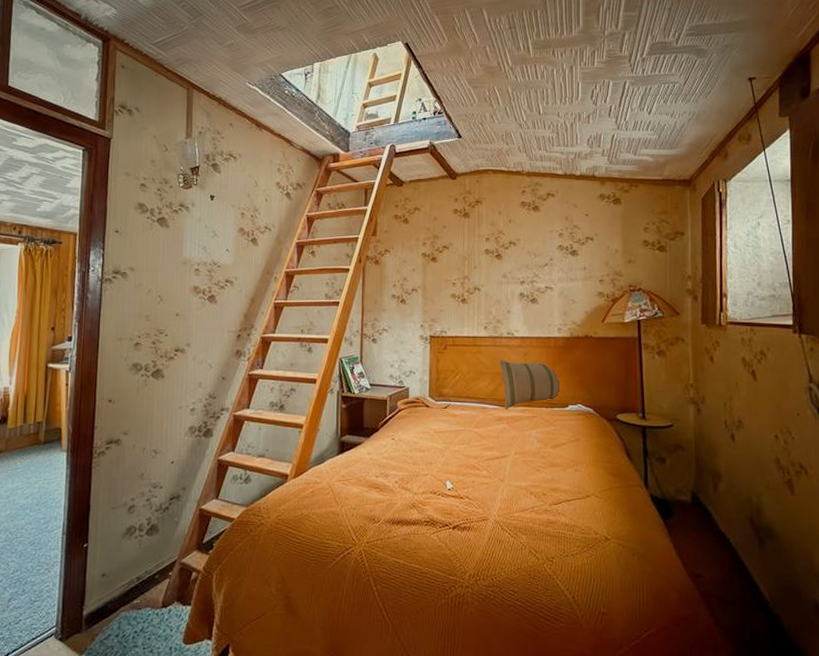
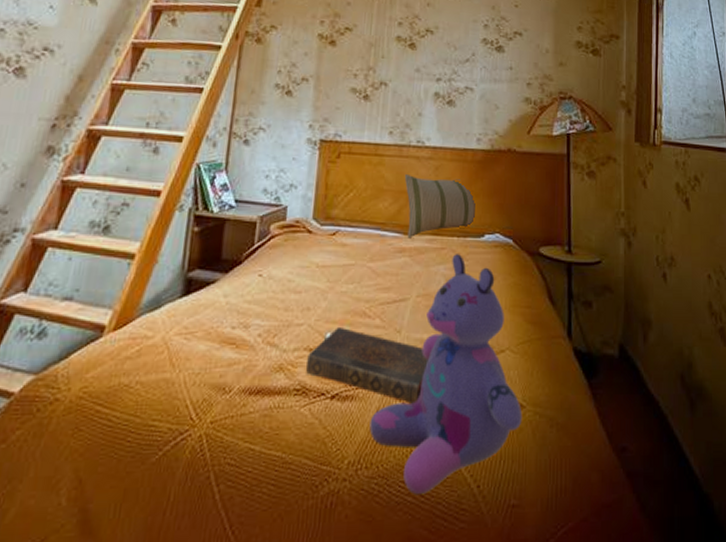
book: none [433,476,527,534] -> present [306,326,428,404]
toy: none [484,421,608,601] -> present [369,254,523,495]

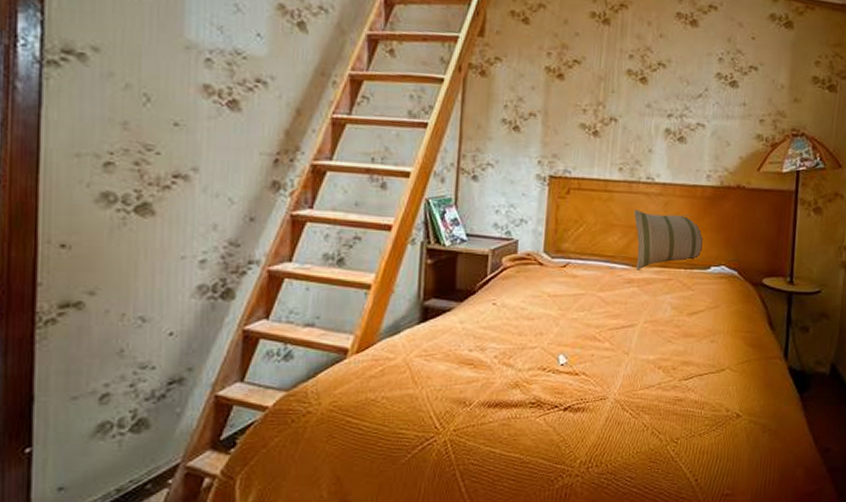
book: present [306,326,428,404] -> none [540,349,654,414]
toy: present [369,254,523,495] -> none [599,284,739,487]

